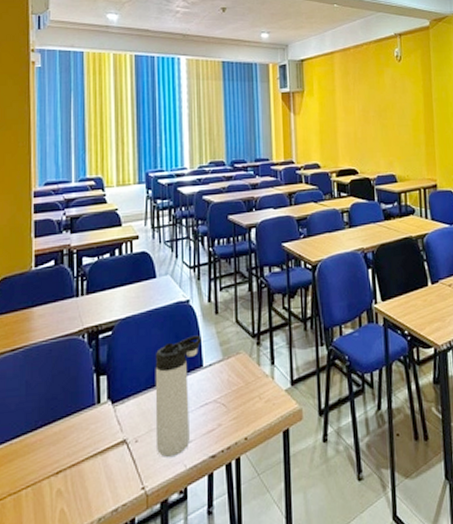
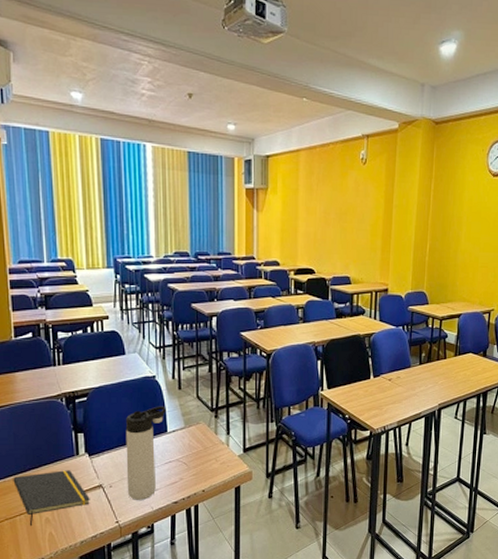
notepad: none [21,423,111,501] -> present [13,470,90,526]

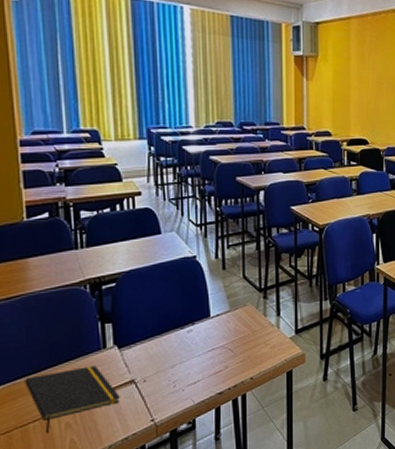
thermos bottle: present [125,406,166,500] -> none [161,288,209,394]

